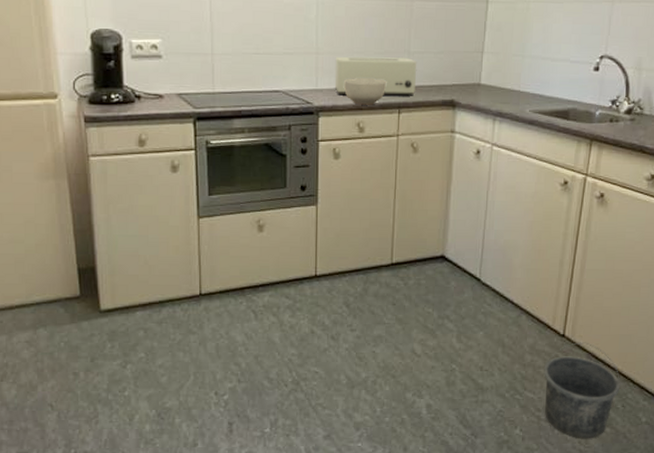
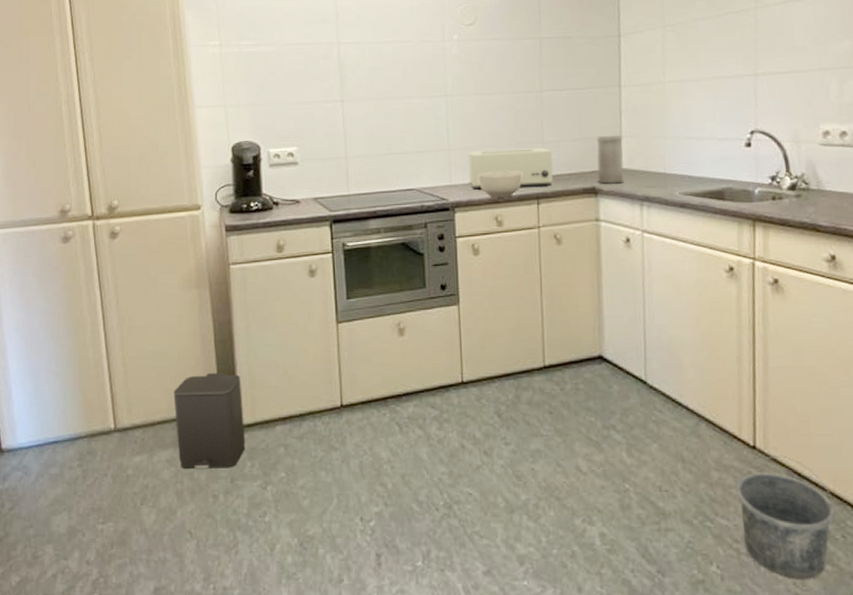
pedal bin: none [32,260,106,350] -> present [173,372,246,470]
canister: none [457,50,484,98] -> present [596,134,624,184]

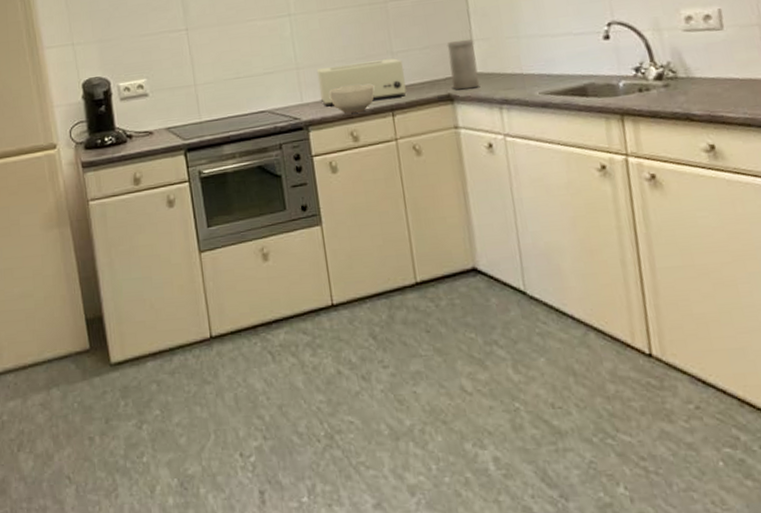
pedal bin: present [173,372,246,470] -> none [42,310,118,412]
bucket: present [735,455,835,578] -> none [634,362,750,497]

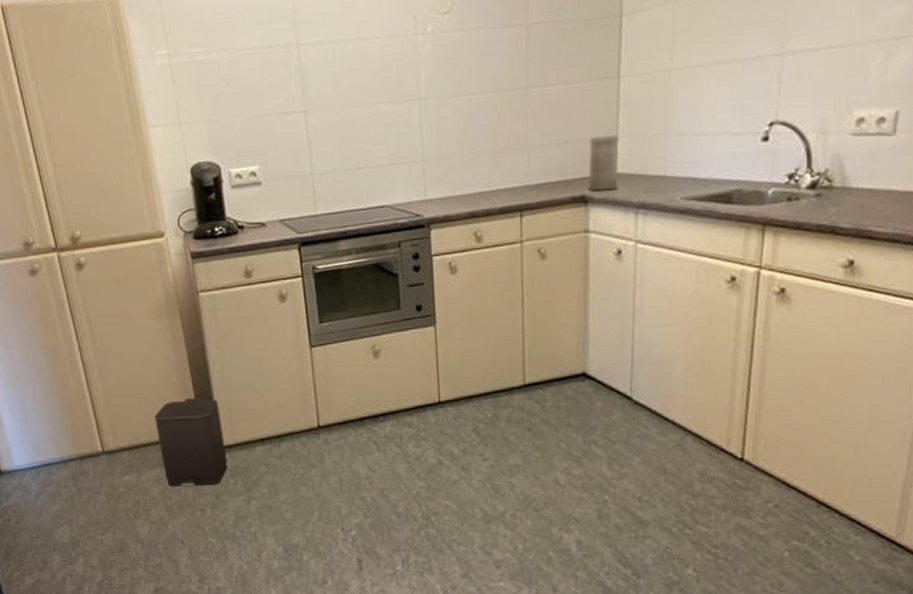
pedal bin: none [42,310,118,412] -> present [154,397,228,487]
toaster: present [316,58,407,107] -> none [444,153,539,204]
bowl: present [328,84,375,114] -> none [455,180,505,212]

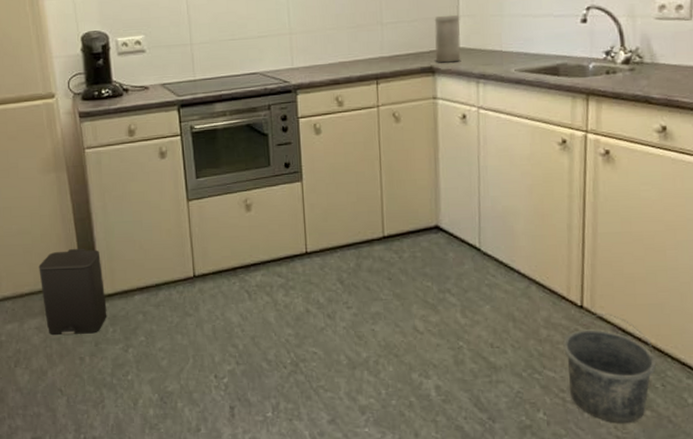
bucket: none [719,467,821,580] -> present [563,314,656,422]

